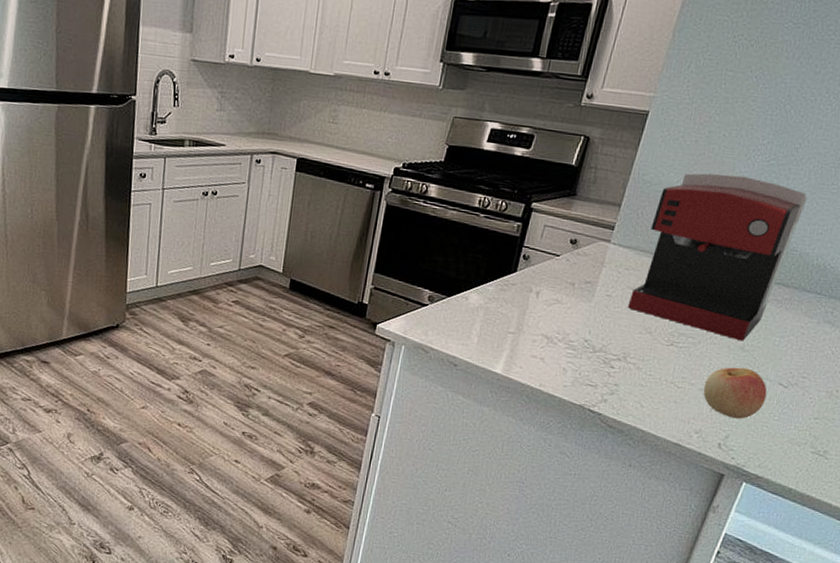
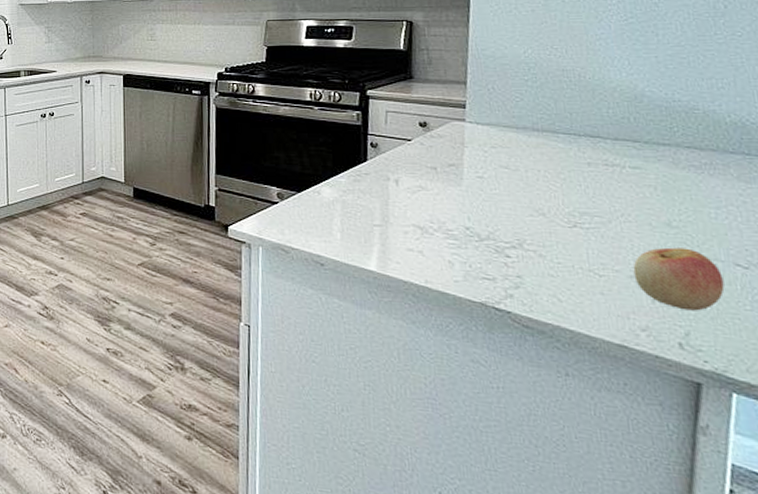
coffee maker: present [627,173,807,341] -> none [506,38,690,217]

